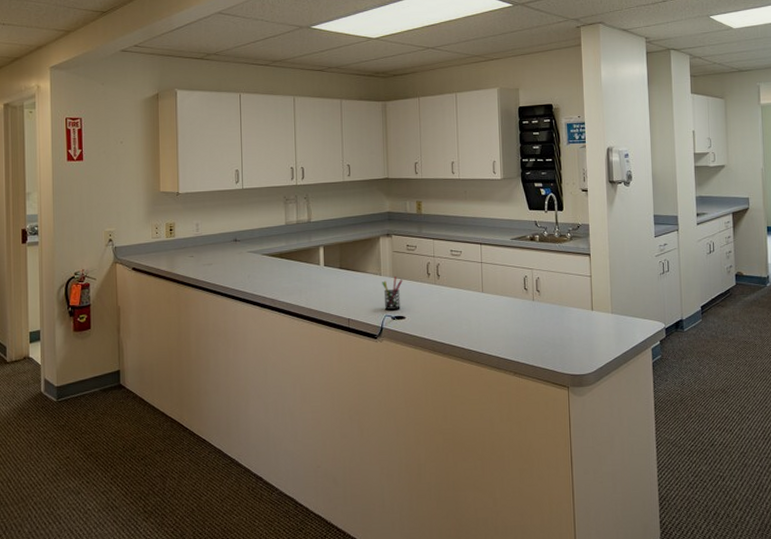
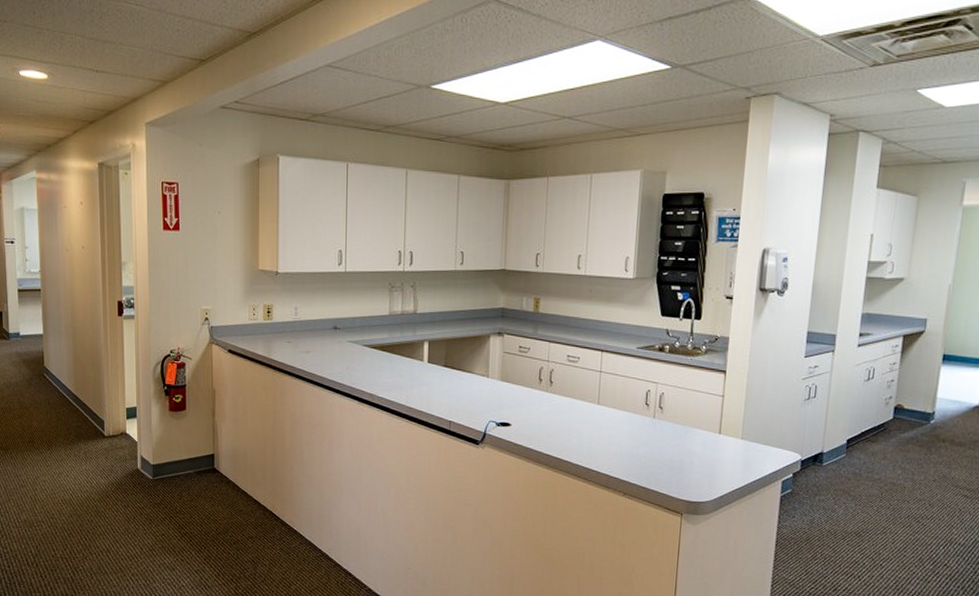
pen holder: present [382,277,403,310] -> none [489,380,512,415]

